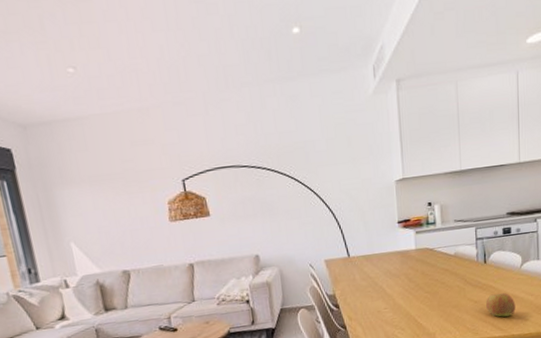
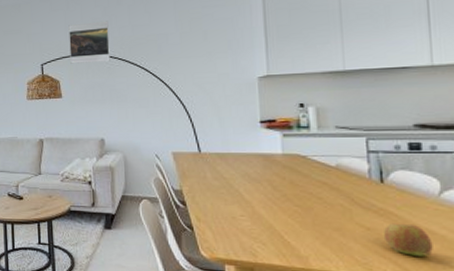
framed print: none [209,127,259,178] -> present [68,20,110,64]

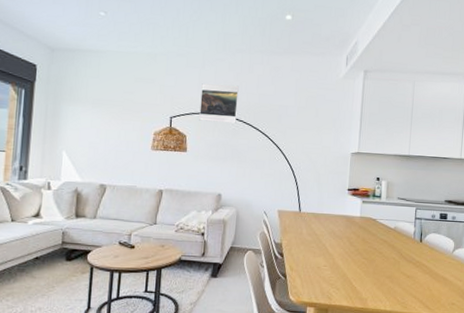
apple: present [382,223,433,256] -> none [416,272,445,296]

